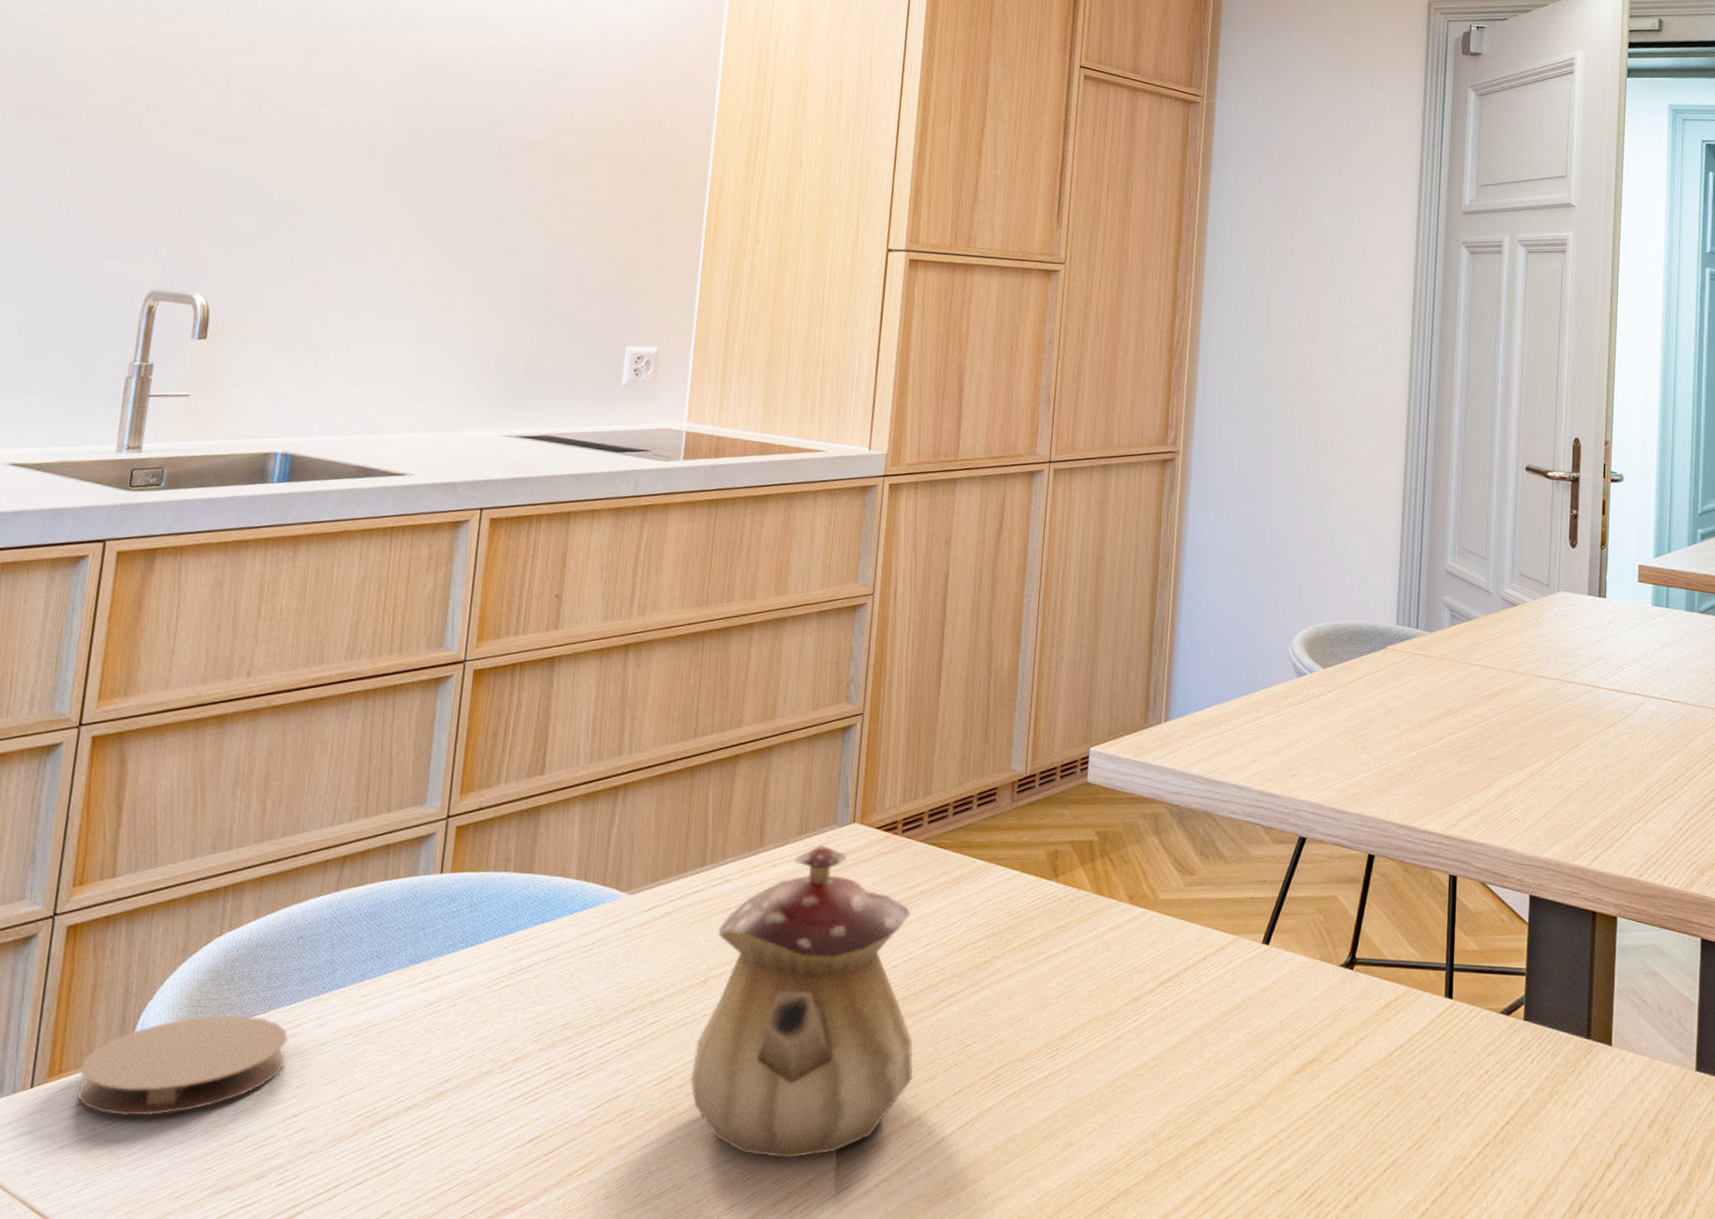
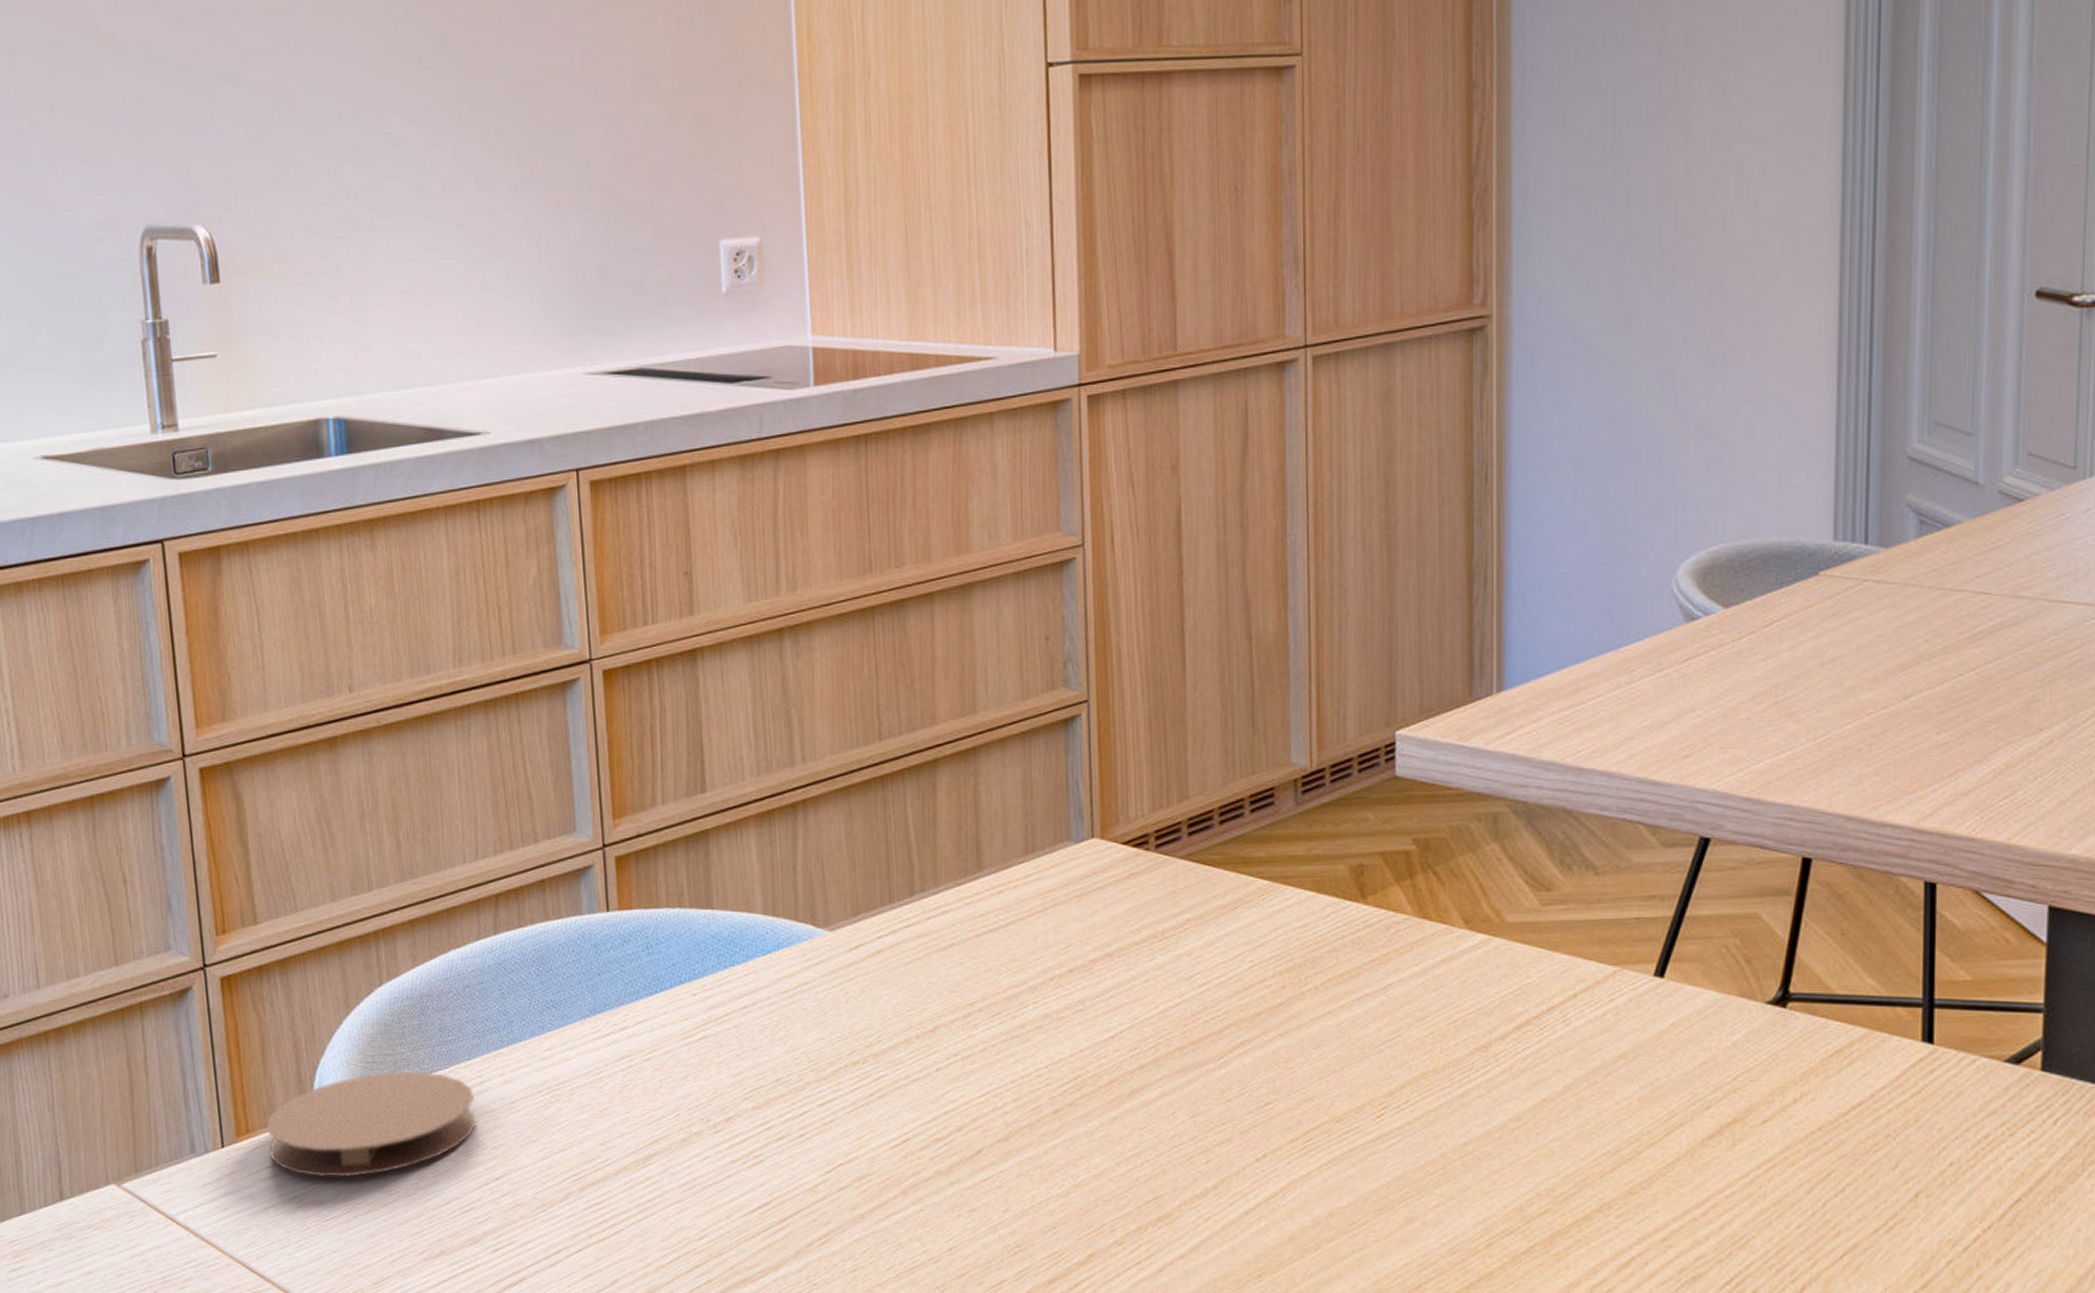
teapot: present [690,844,914,1159] -> none [932,865,1202,1232]

